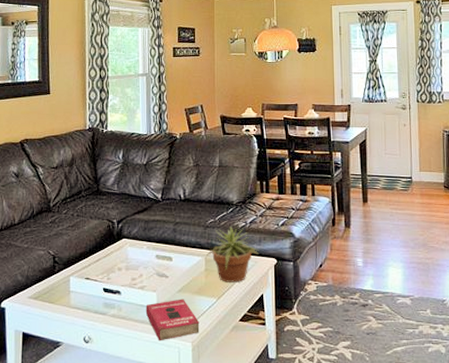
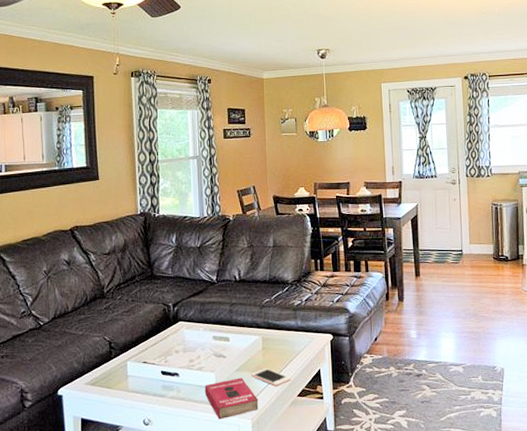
cell phone: none [193,291,234,310] -> present [251,368,292,386]
potted plant: present [205,227,259,282] -> none [262,305,316,360]

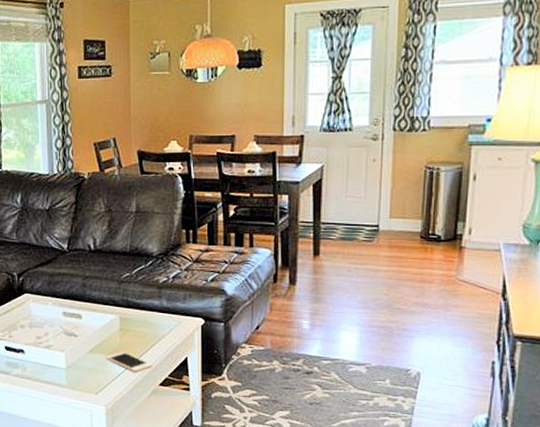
book: present [204,377,259,420] -> none [53,360,114,404]

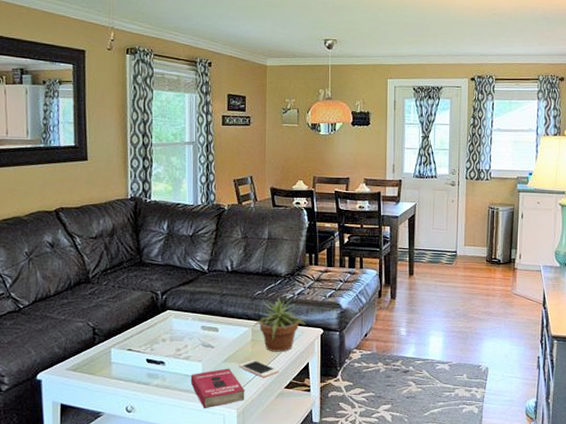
book: none [53,360,114,404] -> present [190,368,245,409]
potted plant: none [120,282,184,344] -> present [252,298,306,352]

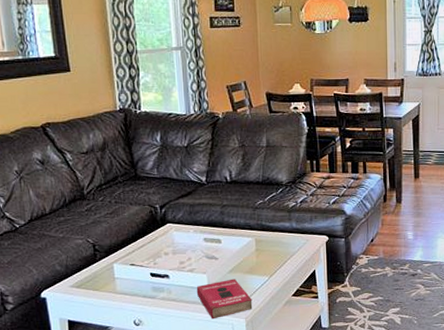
cell phone: present [239,360,280,378] -> none [244,269,286,287]
potted plant: present [252,298,306,352] -> none [256,207,311,261]

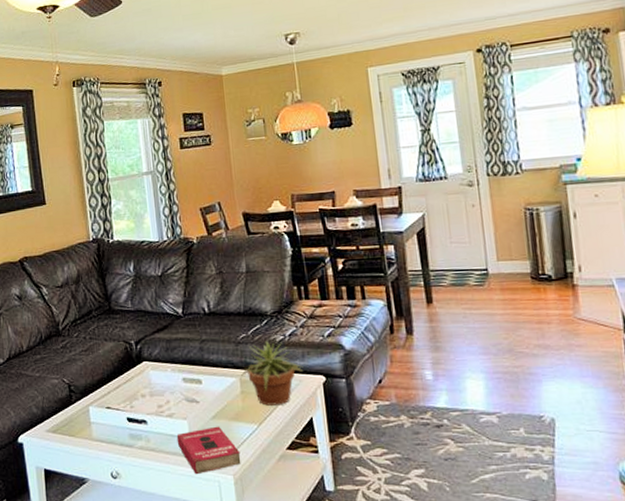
potted plant: none [256,207,311,261] -> present [240,341,304,406]

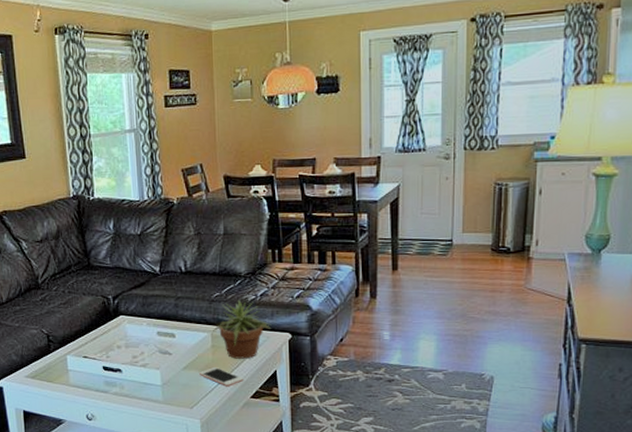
book: present [176,426,241,475] -> none [149,376,208,418]
cell phone: none [230,416,278,437] -> present [199,367,244,387]

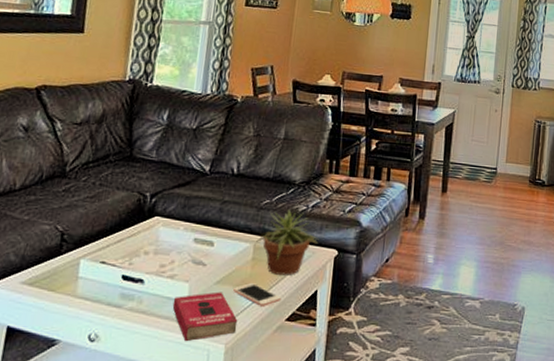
book: none [149,376,208,418] -> present [172,292,238,342]

